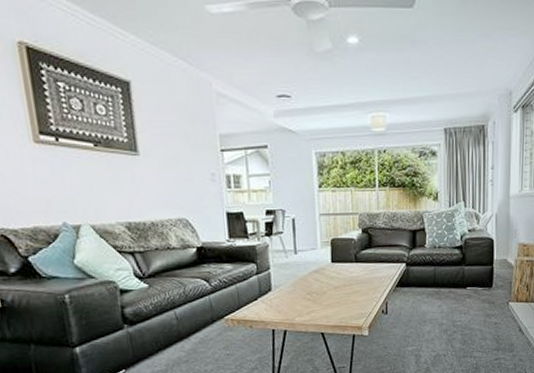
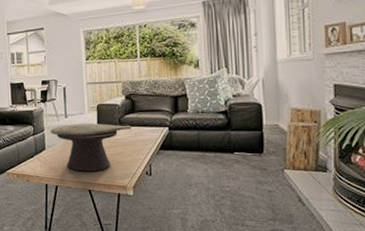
decorative bowl: none [277,259,368,314] -> present [50,123,132,172]

